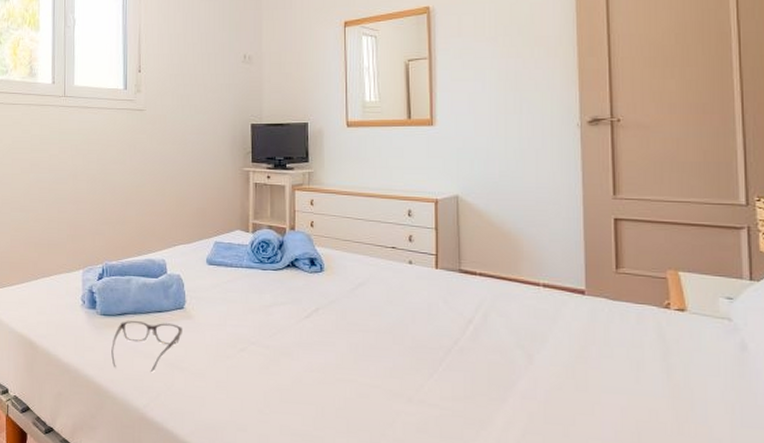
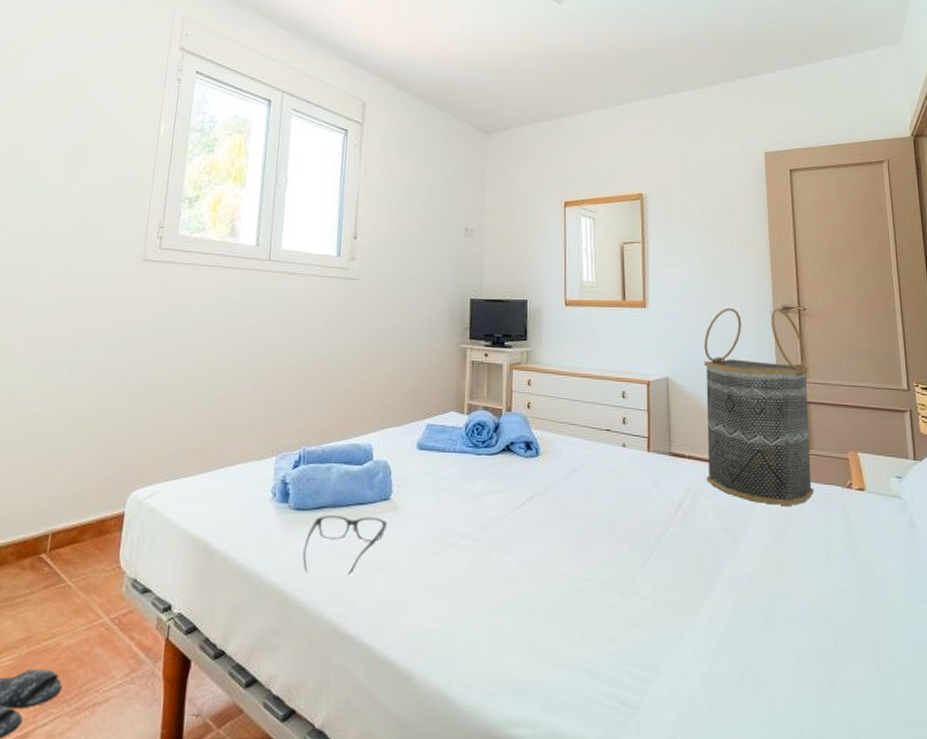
basket: none [497,120,624,325] -> present [703,308,815,507]

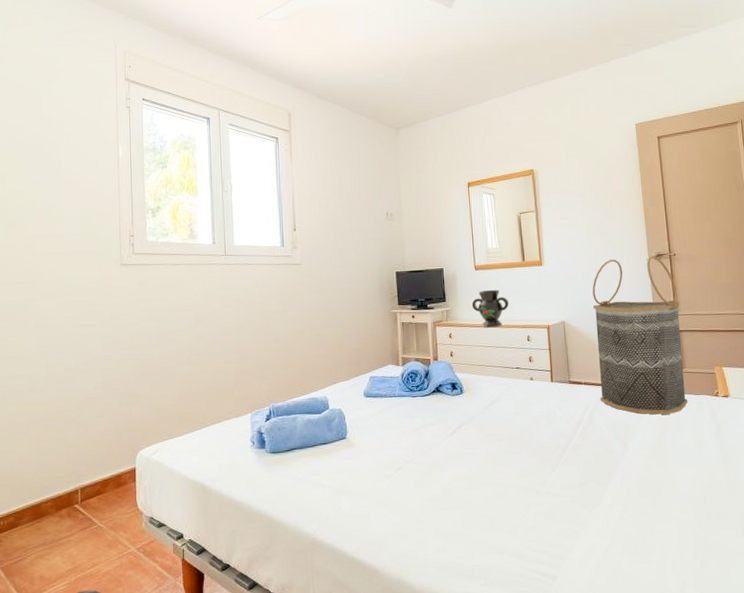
eyeglasses: present [303,514,387,575] -> none [281,453,346,500]
decorative vase: none [558,331,604,378] -> present [471,289,510,328]

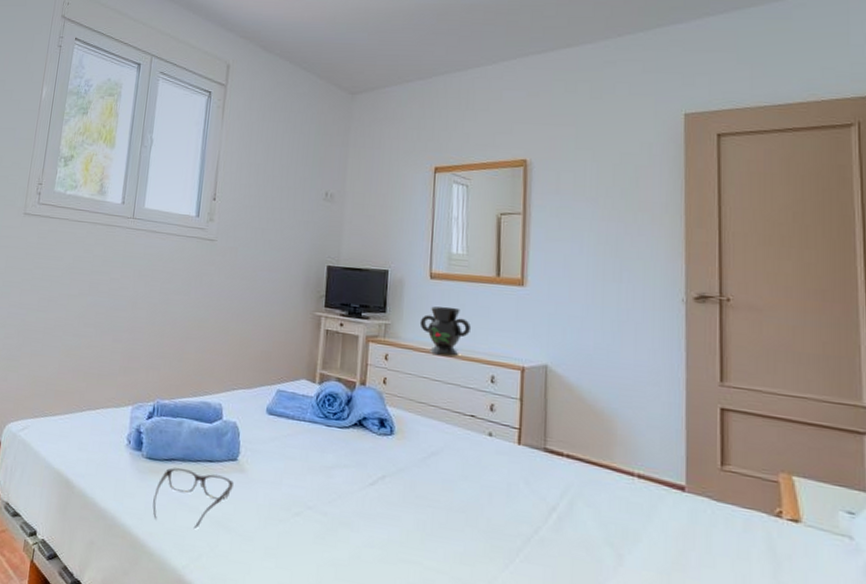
eyeglasses: none [281,453,346,500] -> present [152,467,234,529]
basket: present [592,255,688,415] -> none [588,292,731,528]

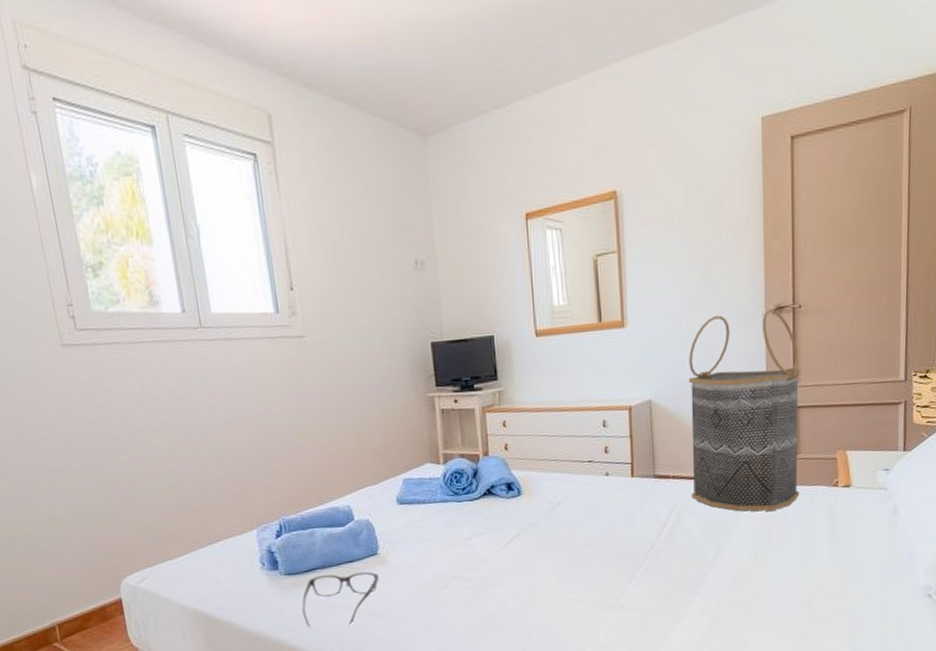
decorative vase: present [419,306,472,357] -> none [531,361,581,412]
basket: none [588,292,731,528] -> present [688,308,802,512]

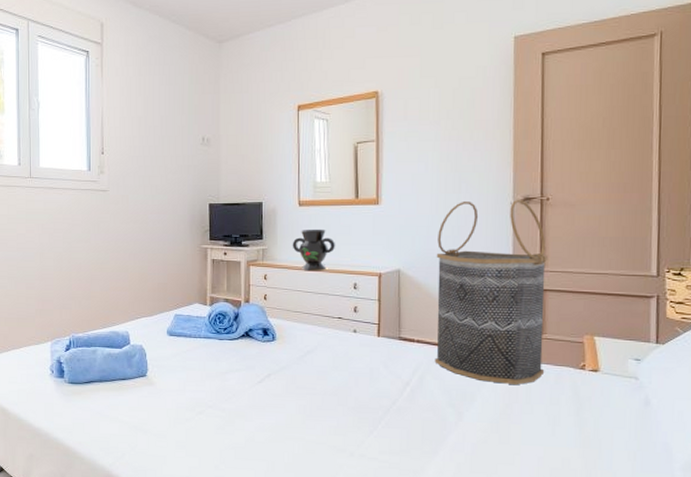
eyeglasses: present [302,572,379,627] -> none [79,387,145,434]
decorative vase: none [531,361,581,412] -> present [292,229,336,272]

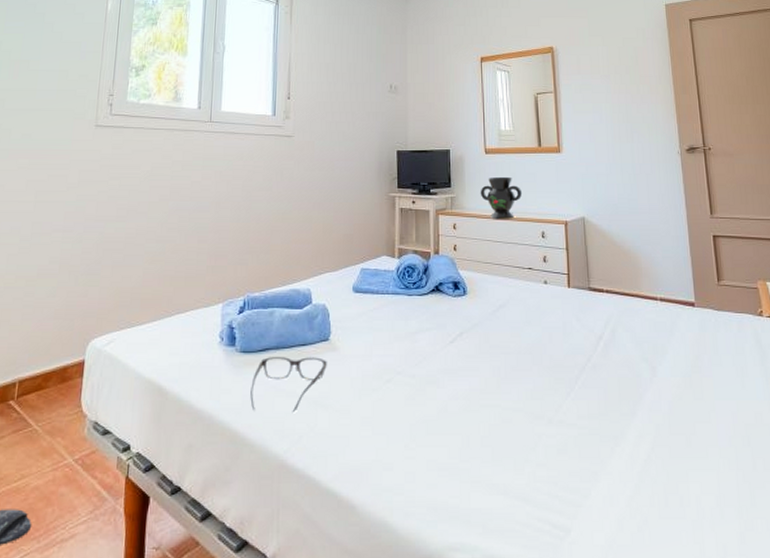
eyeglasses: none [79,387,145,434] -> present [250,356,327,412]
basket: present [434,199,549,386] -> none [616,148,728,335]

